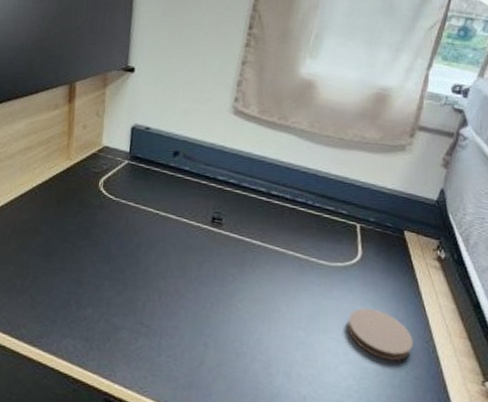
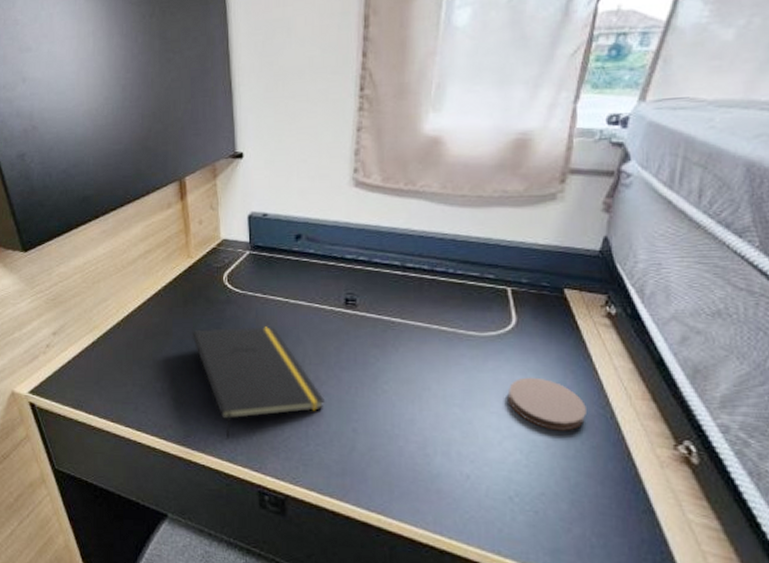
notepad: none [59,231,182,344] -> present [192,327,326,440]

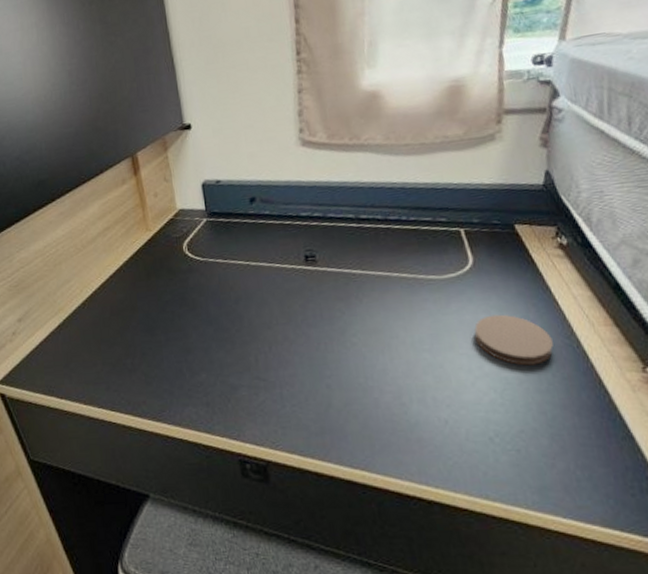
notepad: present [192,327,326,440] -> none [157,291,297,410]

